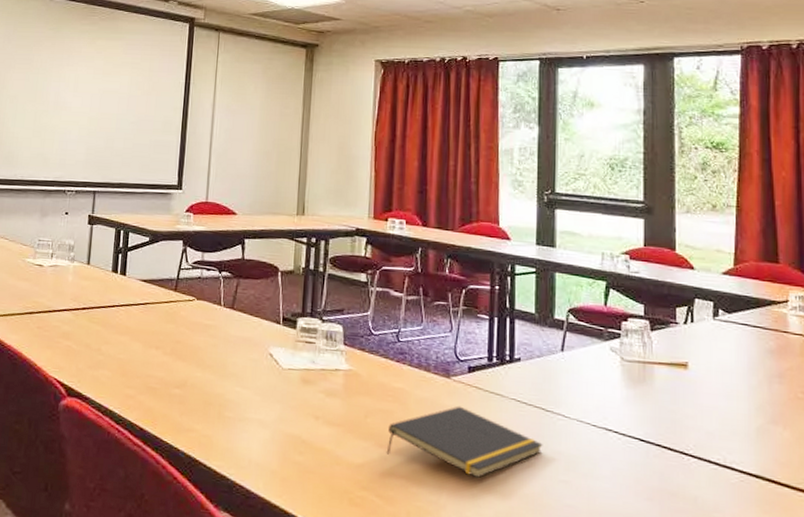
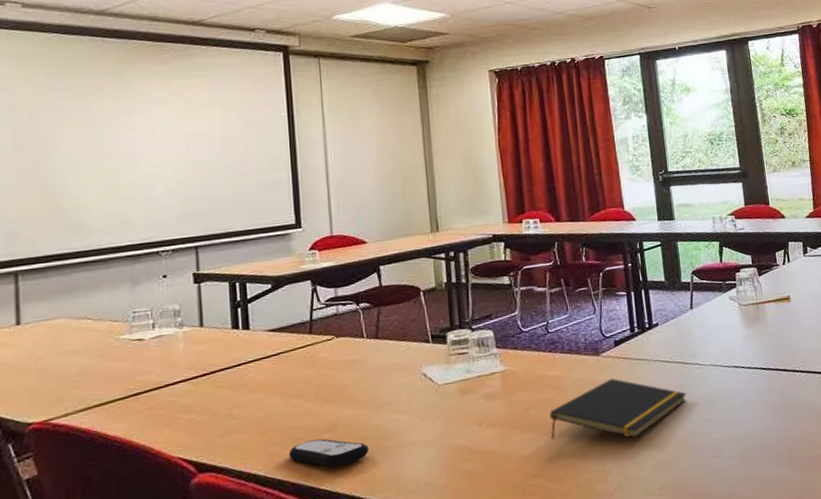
remote control: none [141,391,211,424] -> present [288,438,369,468]

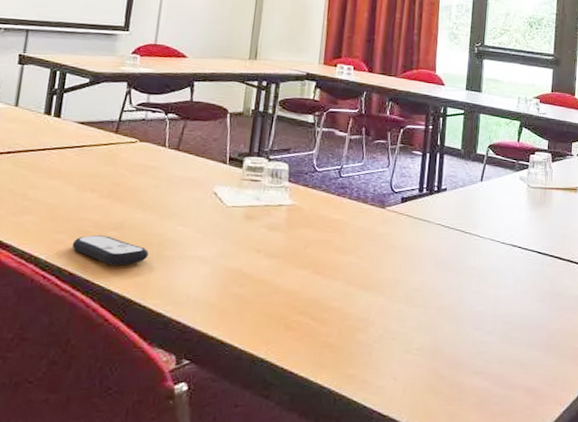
notepad: present [550,378,686,440] -> none [323,232,461,296]

